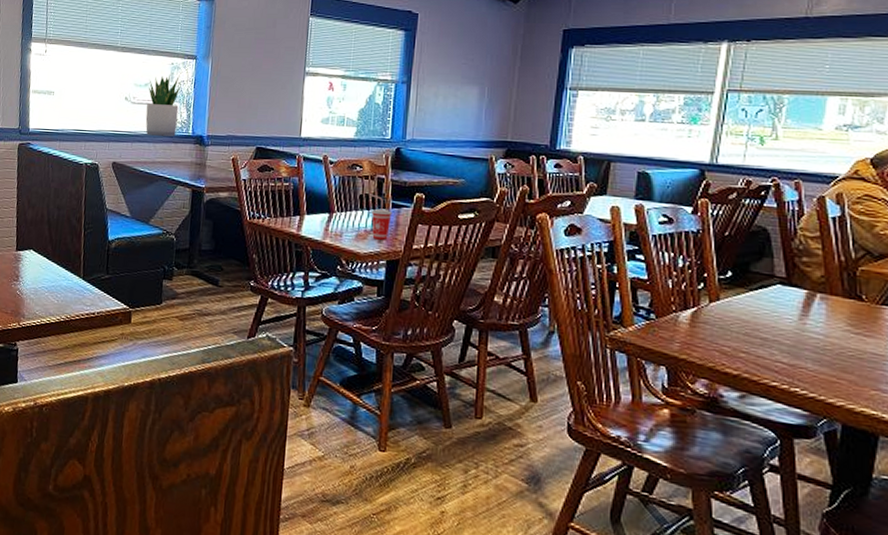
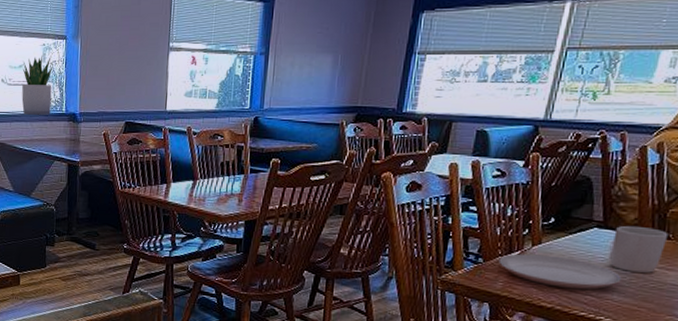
beverage cup: present [368,194,393,240] -> none [228,161,251,203]
plate: none [673,310,814,356] -> present [498,253,622,289]
mug: none [798,284,861,340] -> present [609,225,669,274]

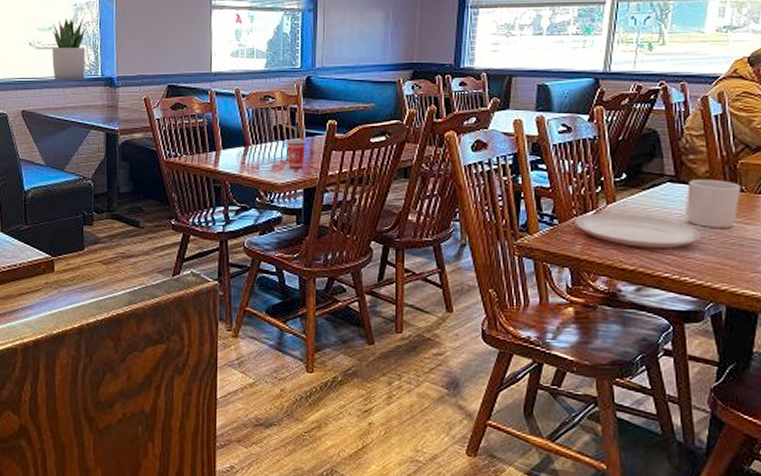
beverage cup: none [228,161,251,203] -> present [281,124,307,169]

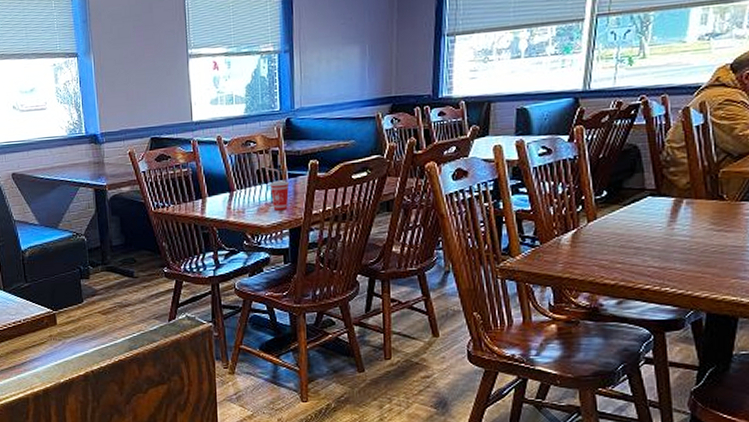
planter: present [52,15,86,80] -> none [33,75,70,141]
plate: present [574,213,701,248] -> none [556,230,682,262]
mug: present [686,178,741,229] -> none [667,190,723,239]

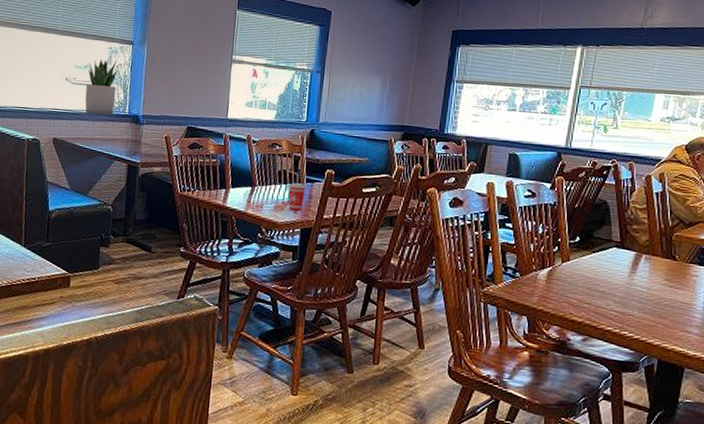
planter: none [33,75,70,141] -> present [85,57,118,116]

